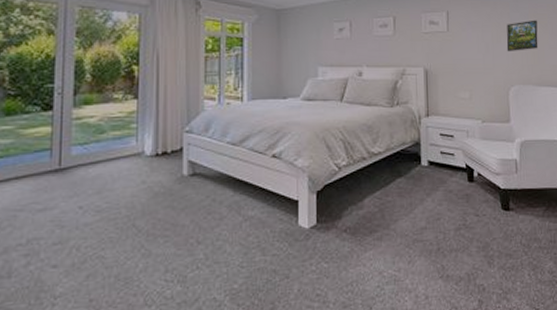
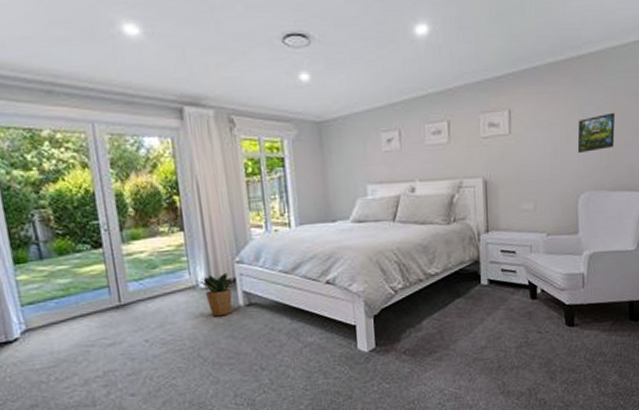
potted plant: none [141,141,183,186] -> present [195,272,236,317]

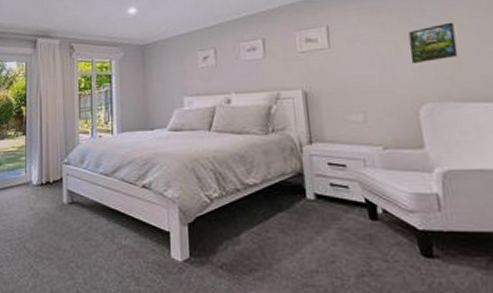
potted plant: present [195,272,236,317] -> none [29,172,63,212]

